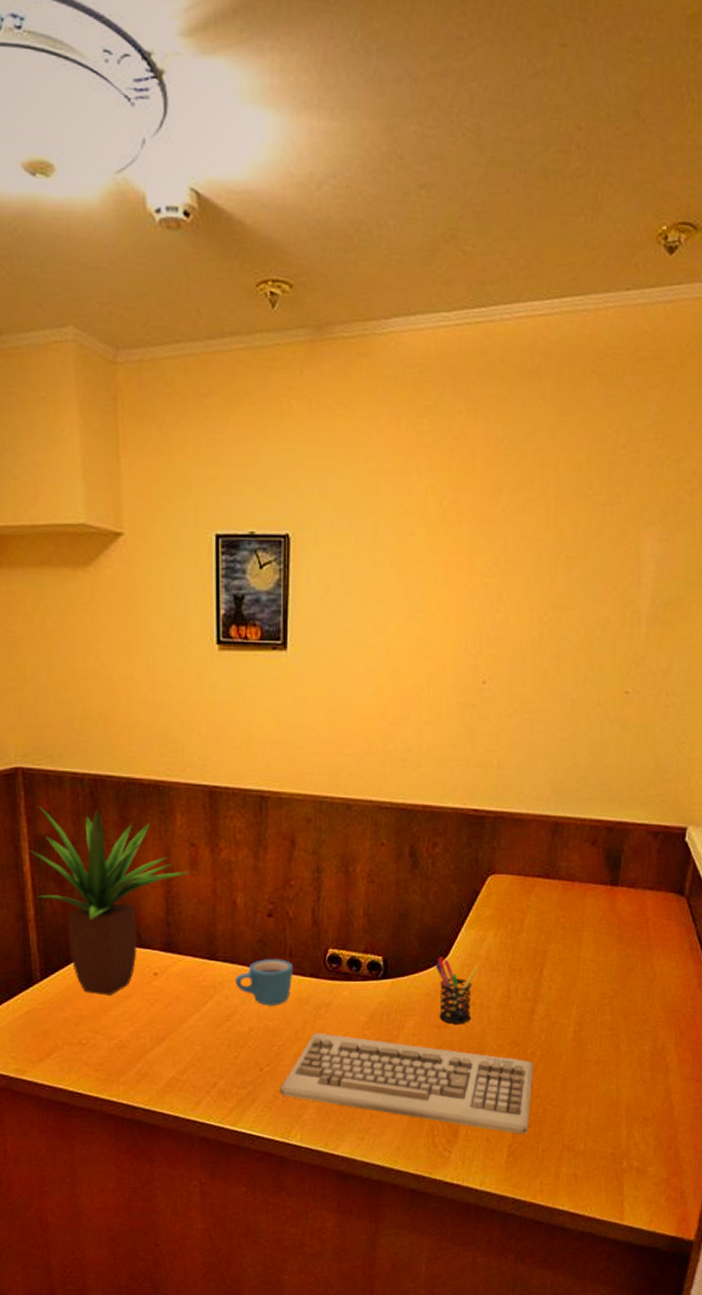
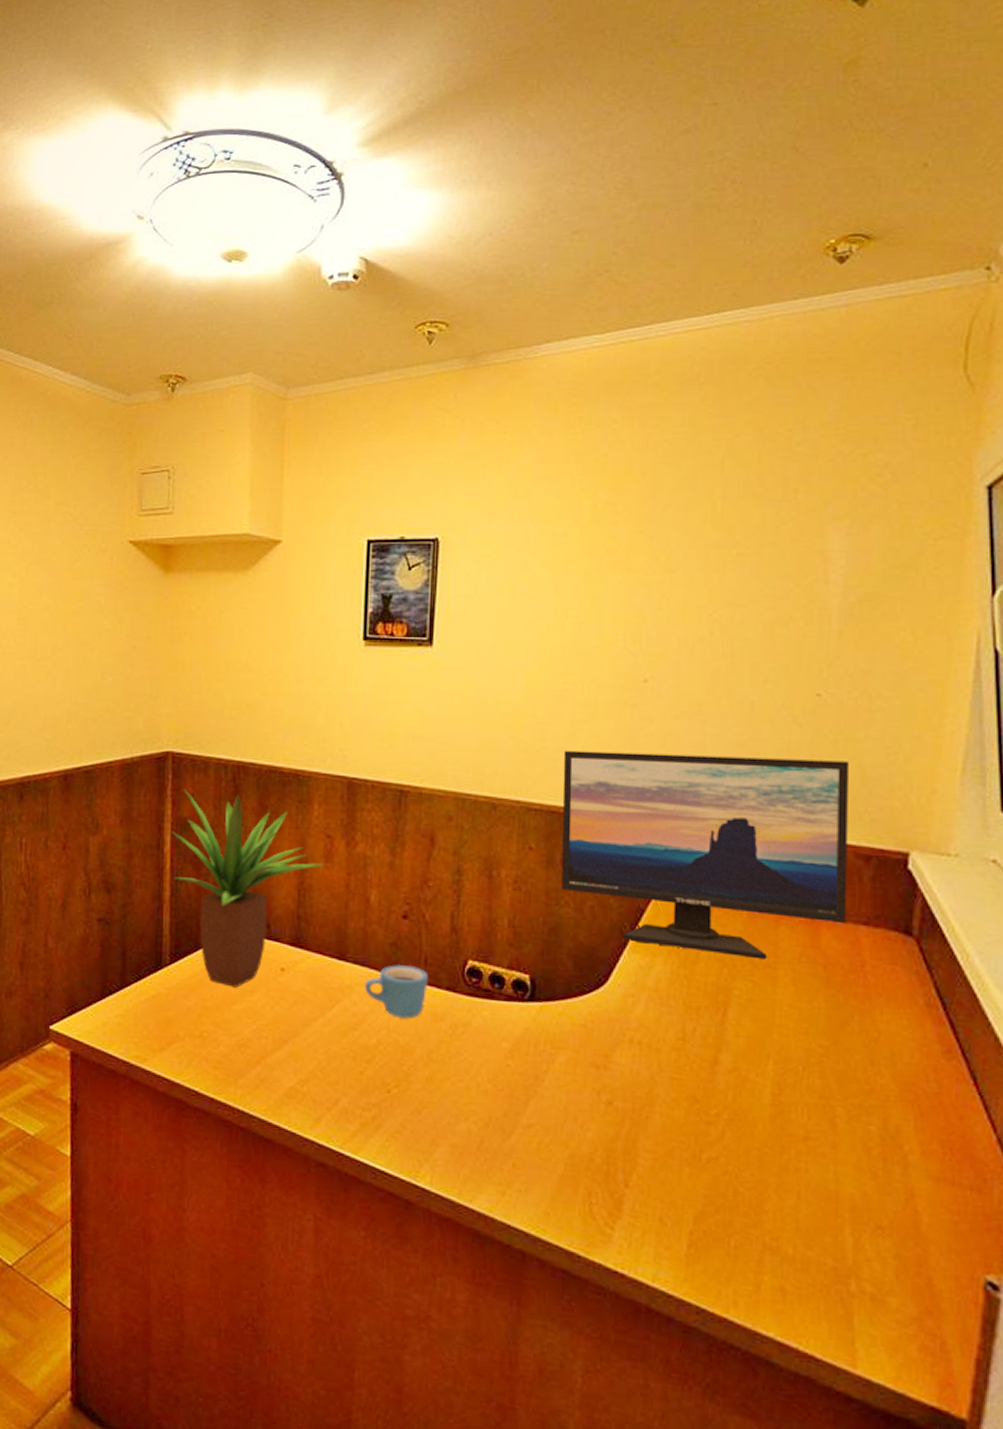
keyboard: present [280,1032,534,1134] -> none [408,1055,720,1221]
computer monitor: none [410,751,648,925] -> present [562,750,850,960]
pen holder: present [435,956,479,1024] -> none [592,982,646,1066]

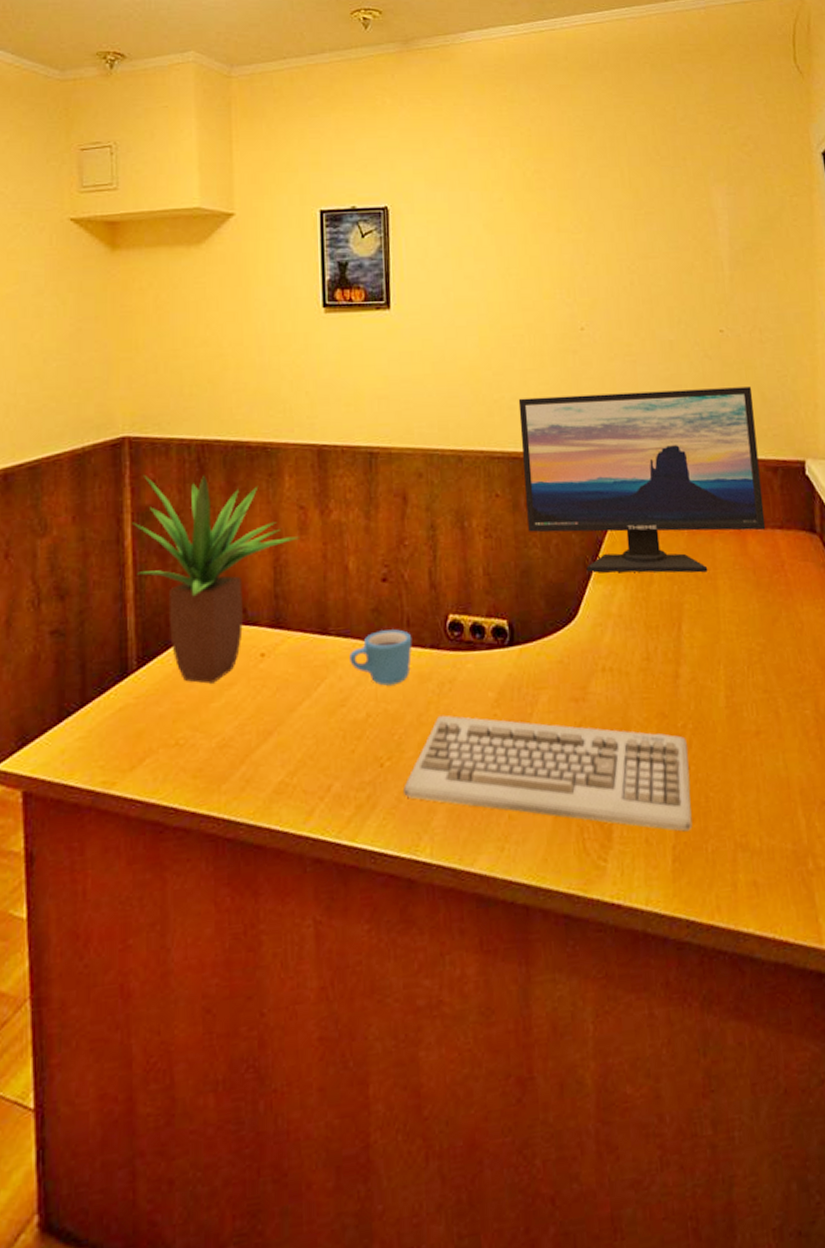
keyboard: none [408,1055,720,1221] -> present [403,715,693,832]

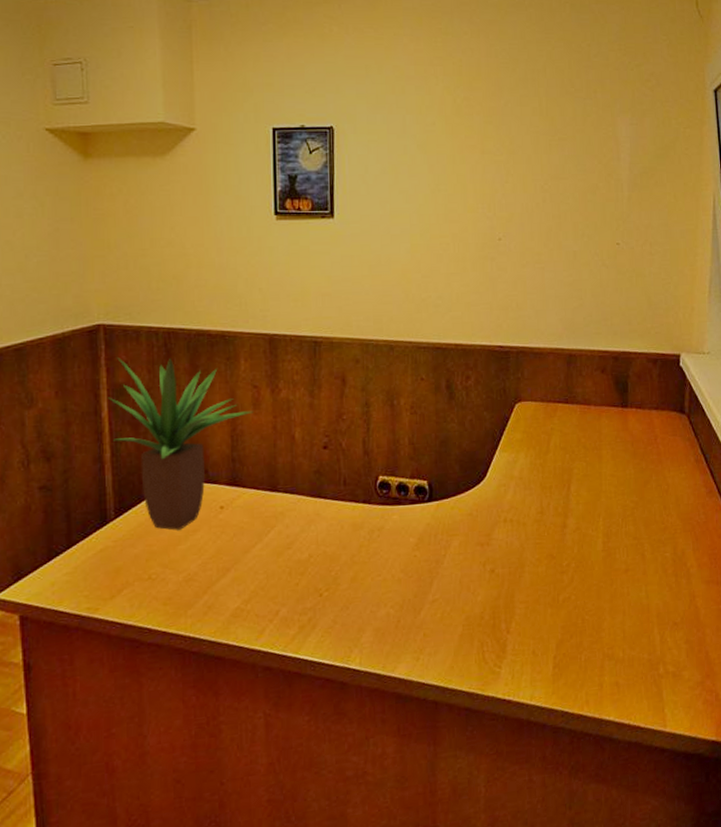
mug: present [349,629,413,686] -> none [295,487,348,533]
keyboard: present [403,715,693,832] -> none [339,556,571,646]
computer monitor: present [518,387,766,573] -> none [443,292,644,445]

